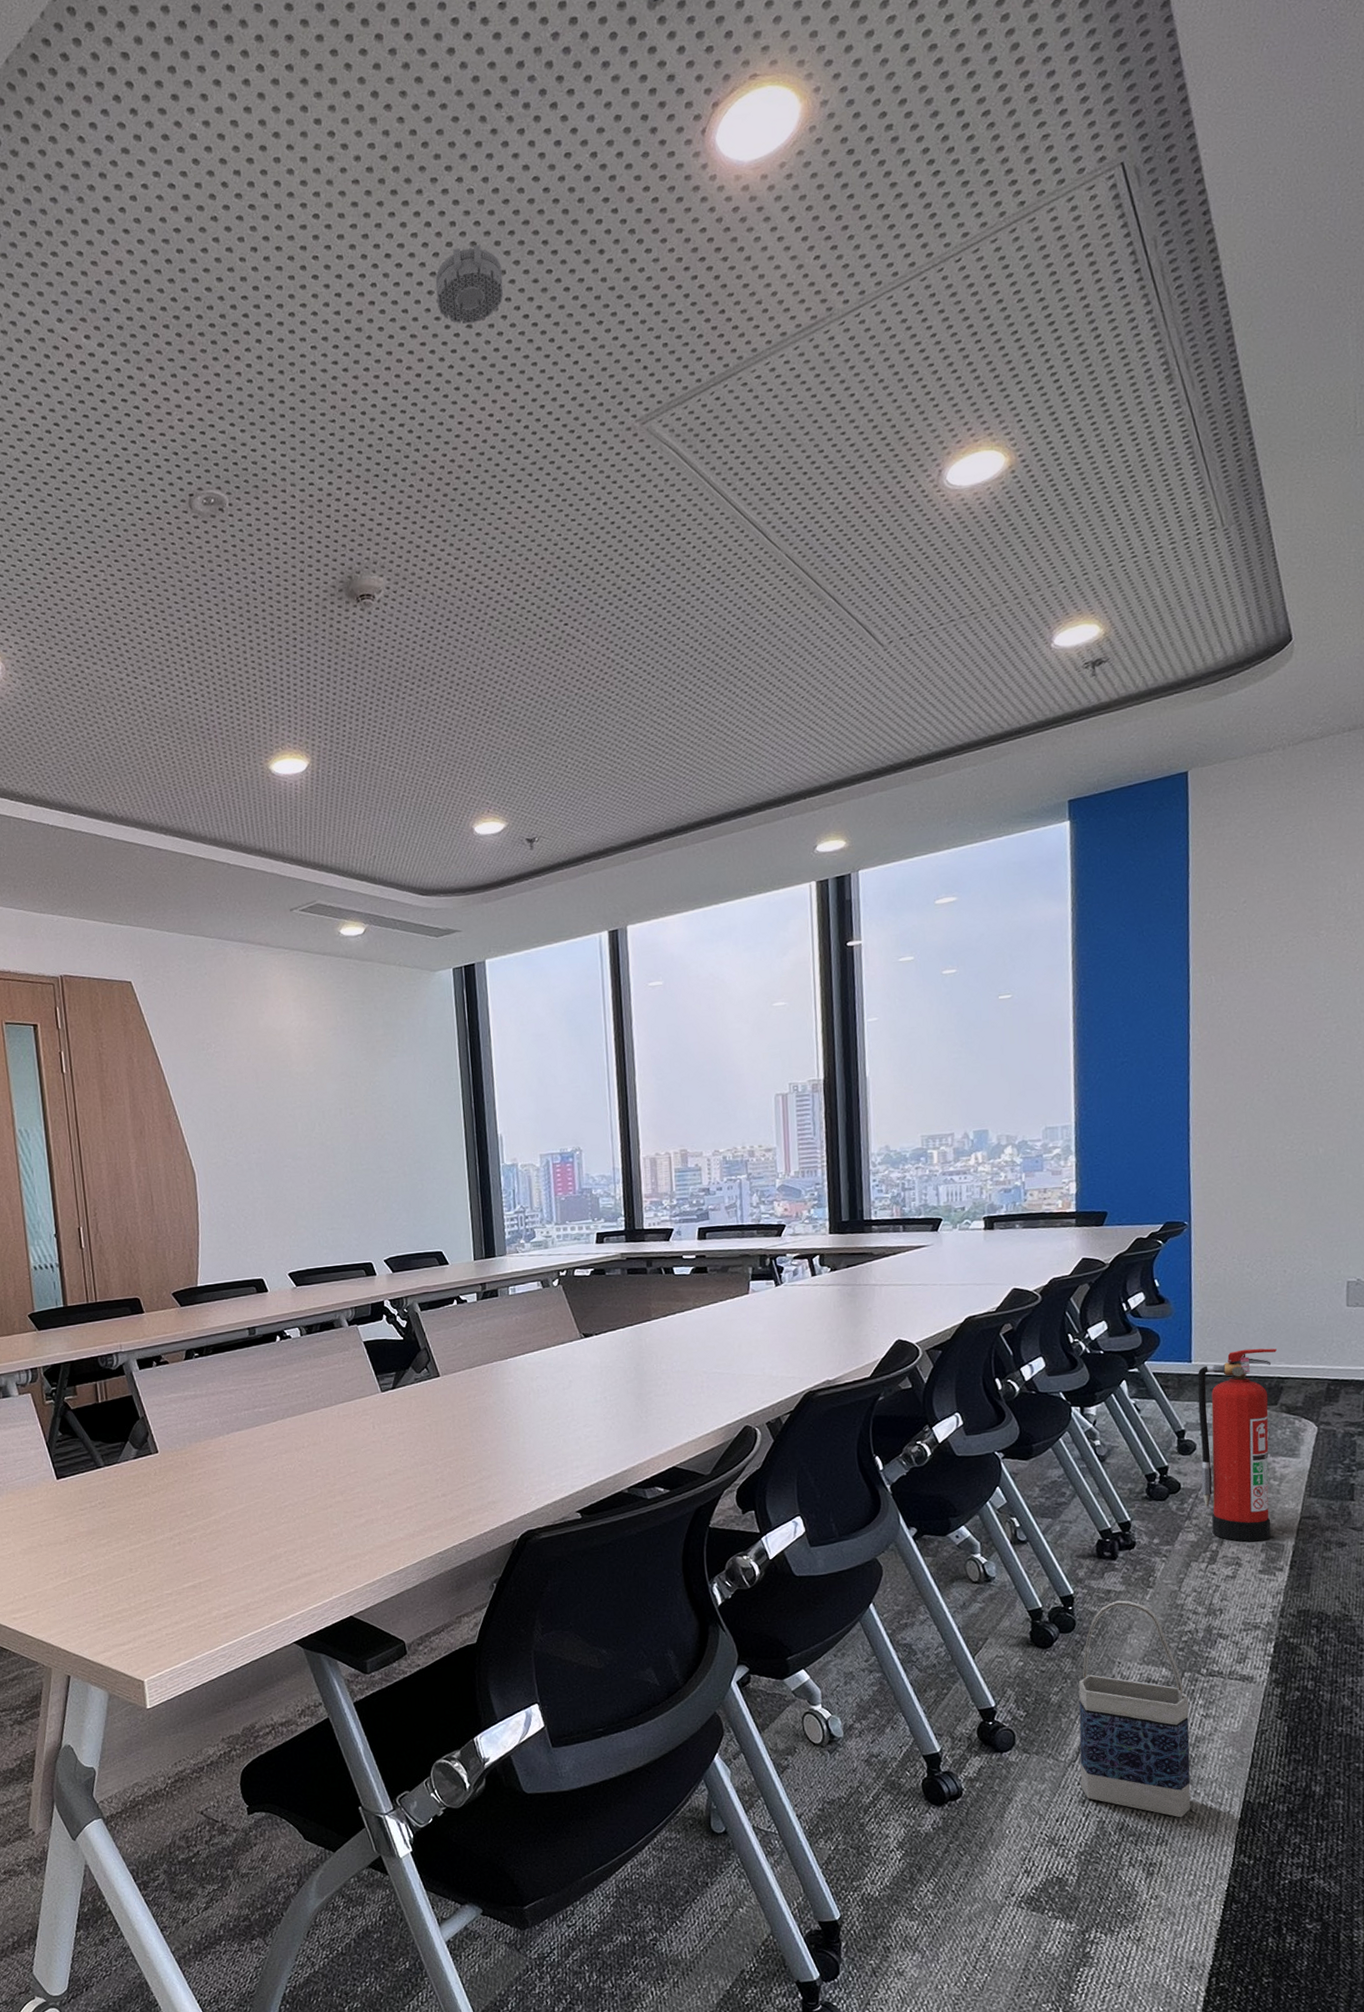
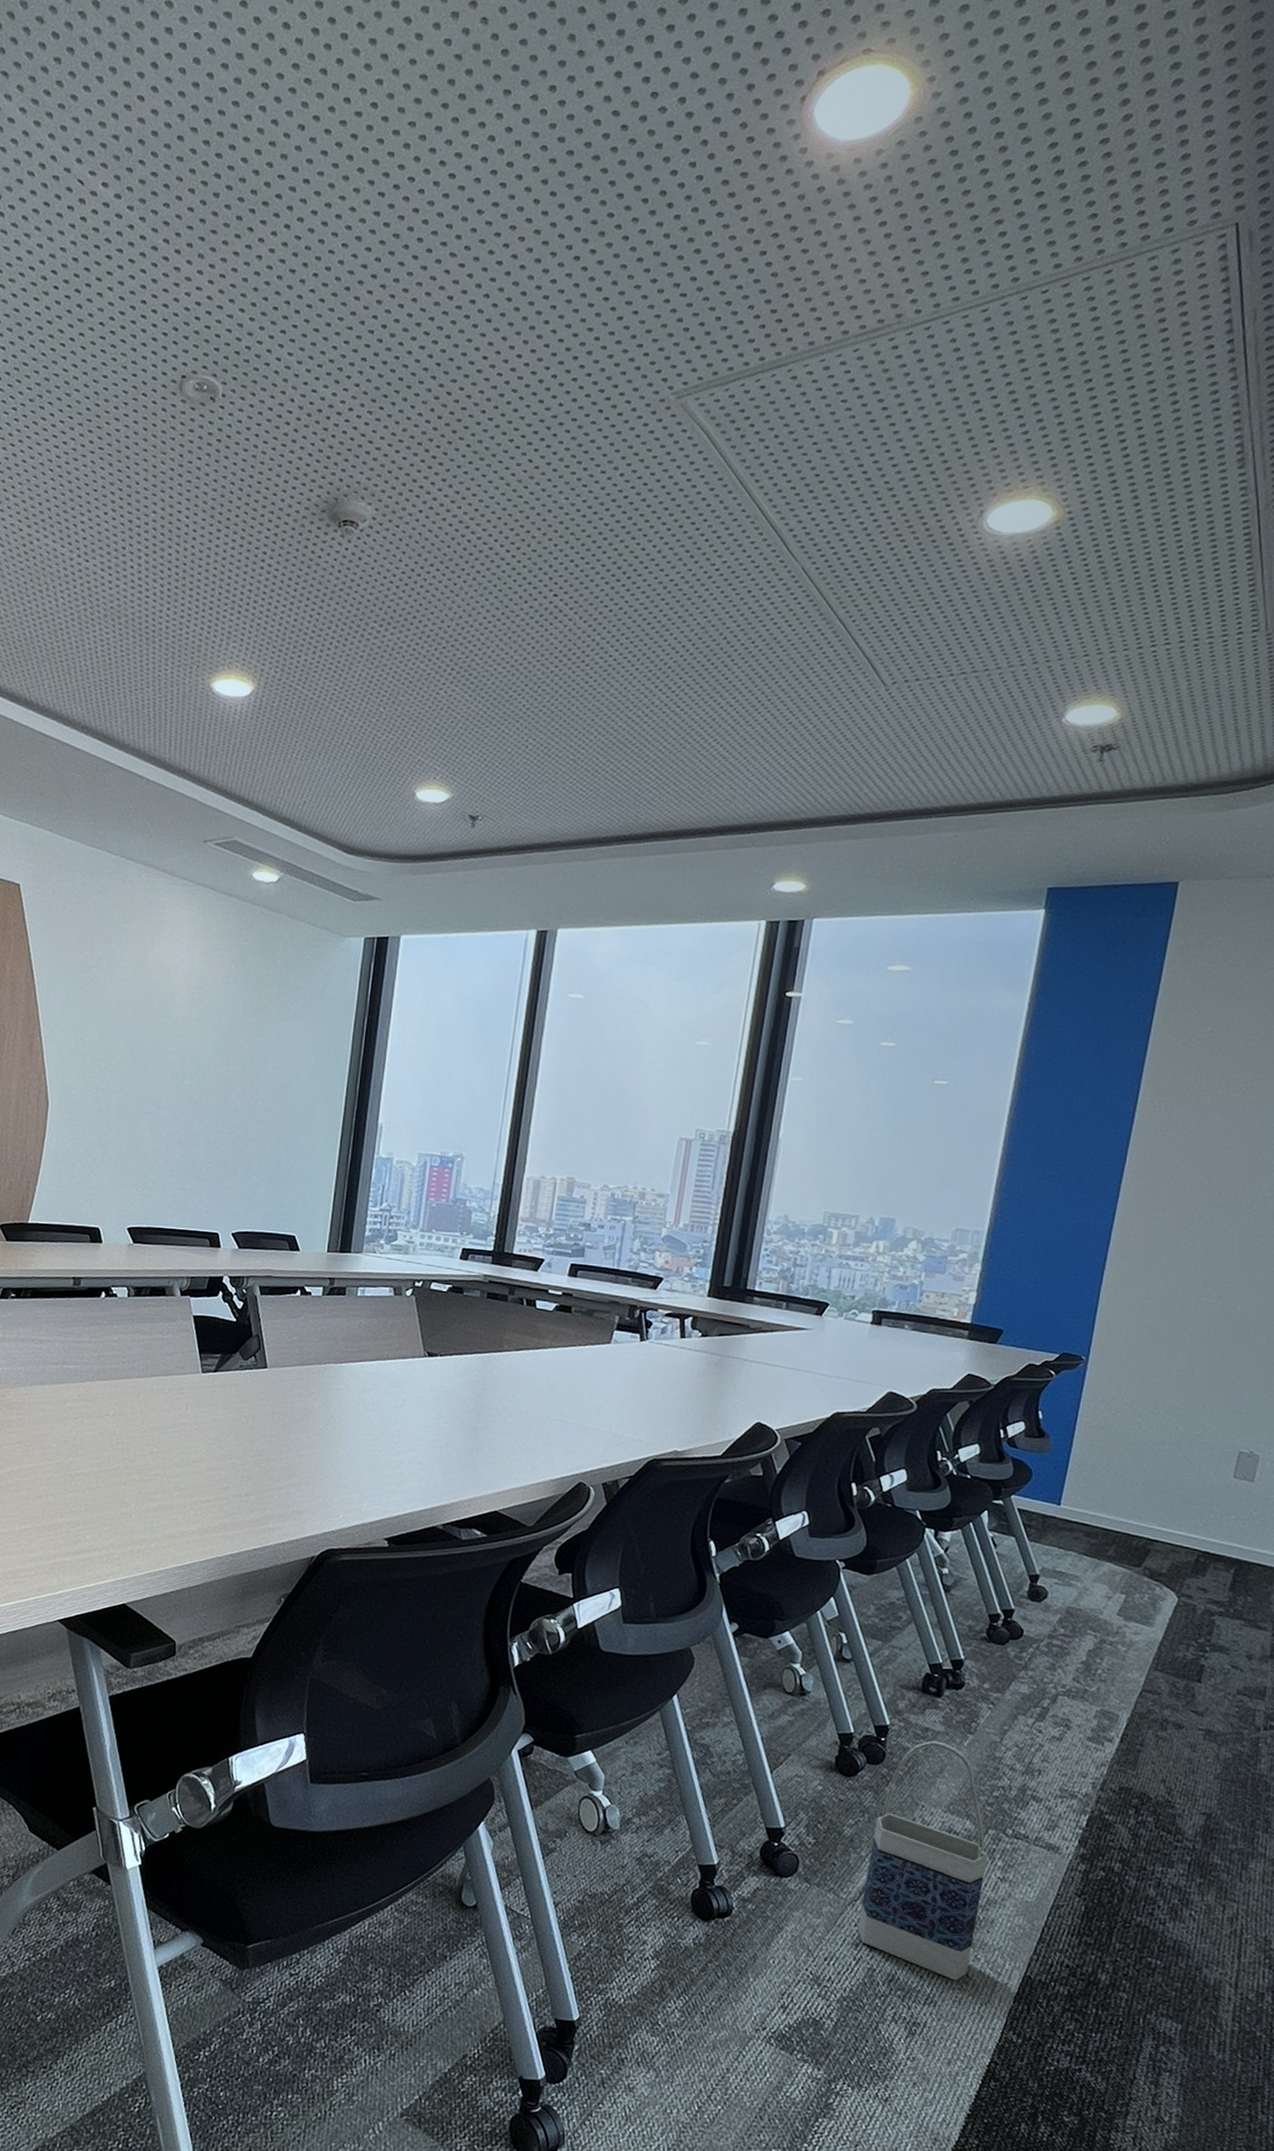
smoke detector: present [435,244,504,325] -> none [485,170,561,254]
fire extinguisher: present [1197,1348,1277,1542] -> none [1044,1502,1152,1707]

